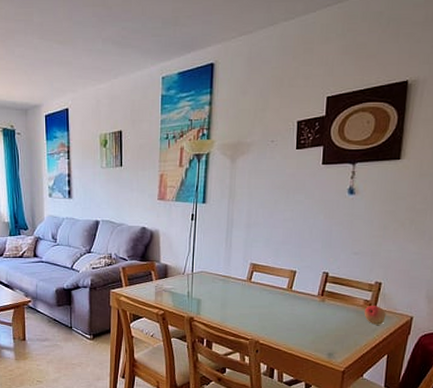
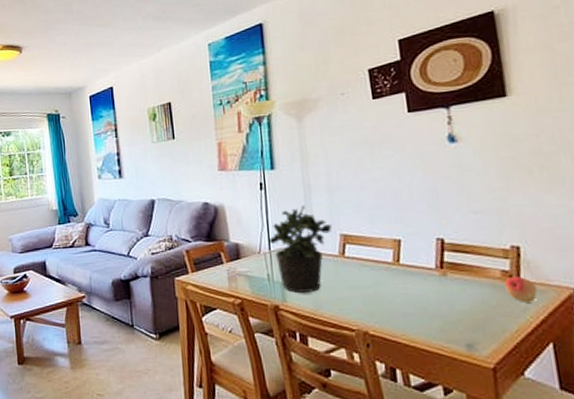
potted plant: none [192,236,246,308] -> present [268,205,333,293]

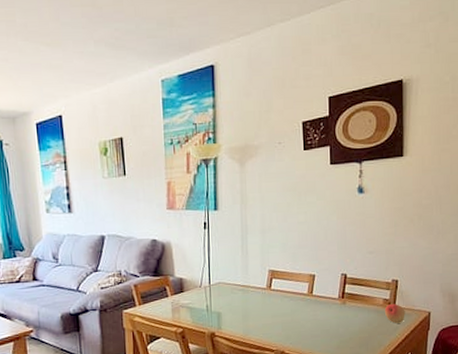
potted plant: present [268,205,333,293] -> none [209,244,263,321]

